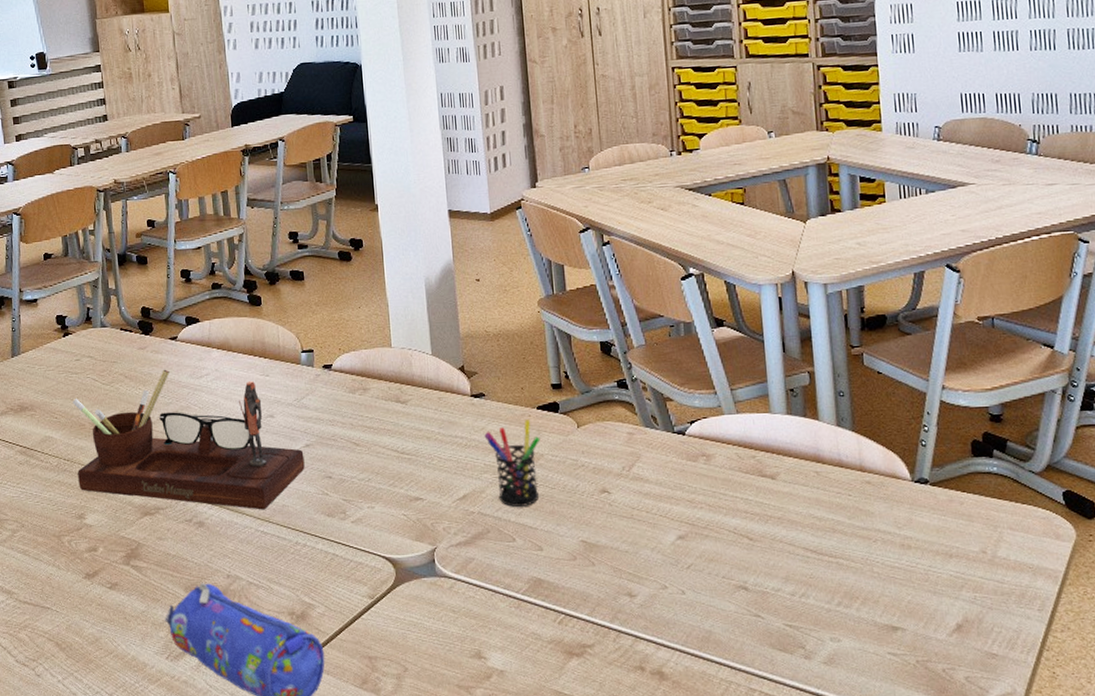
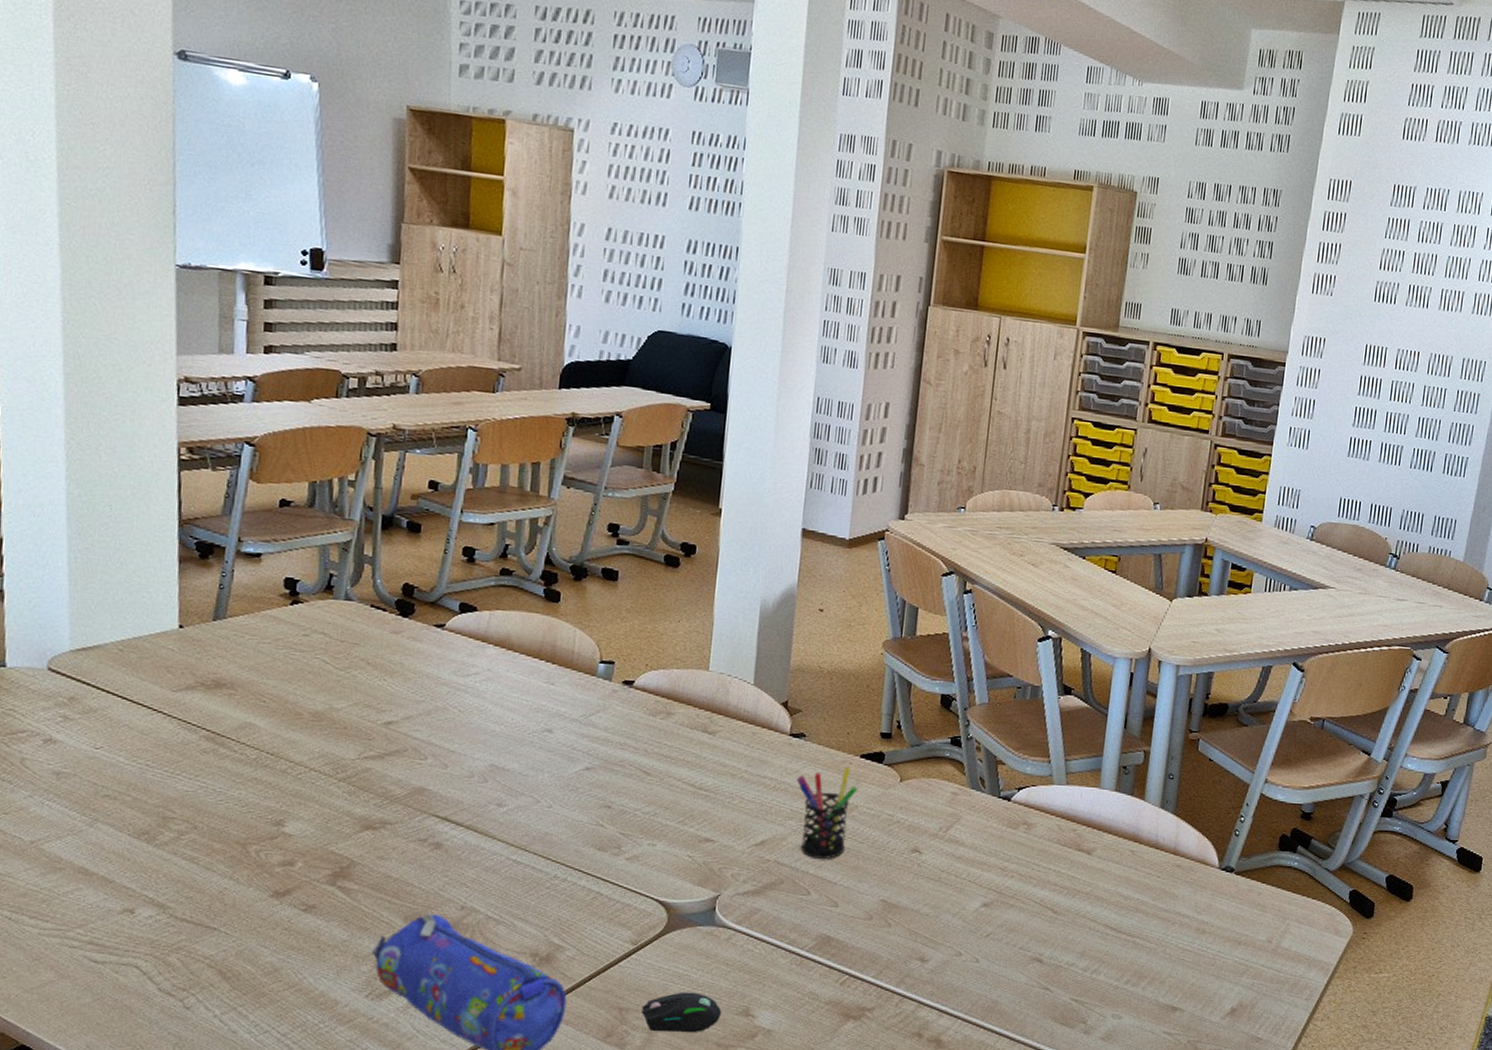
desk organizer: present [72,369,305,510] -> none [282,660,582,836]
mouse: none [388,639,457,676] -> present [641,992,722,1032]

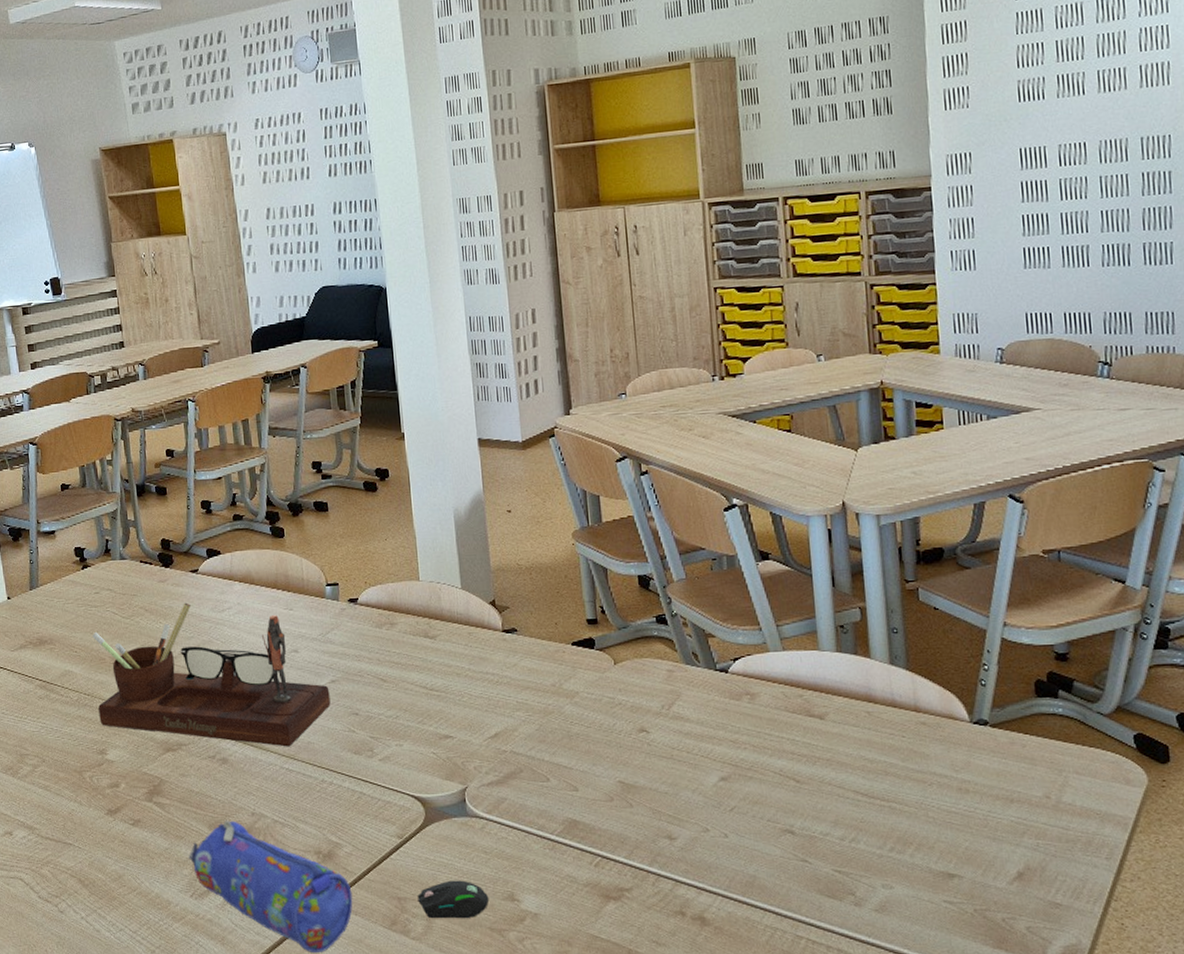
desk organizer: none [282,660,582,836] -> present [92,602,331,747]
pen holder: present [796,767,858,859] -> none [516,656,576,746]

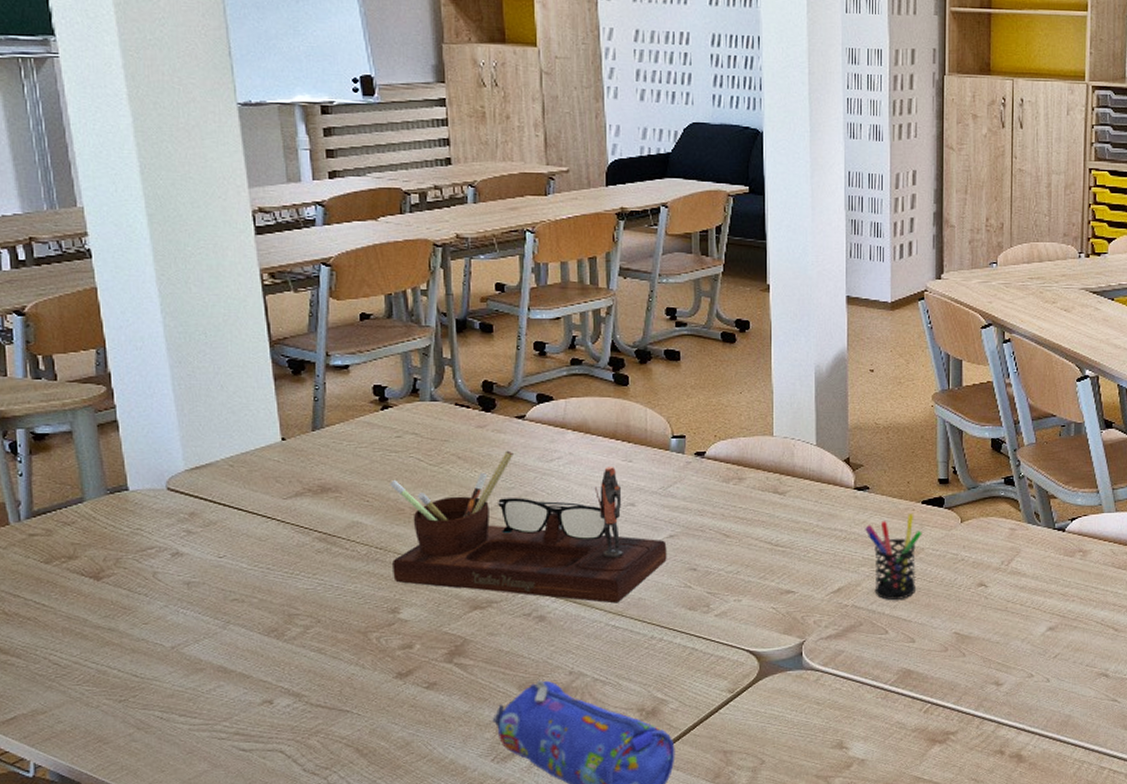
mouse: present [417,880,489,918] -> none [744,731,818,769]
pen holder: none [516,656,576,746] -> present [865,514,923,600]

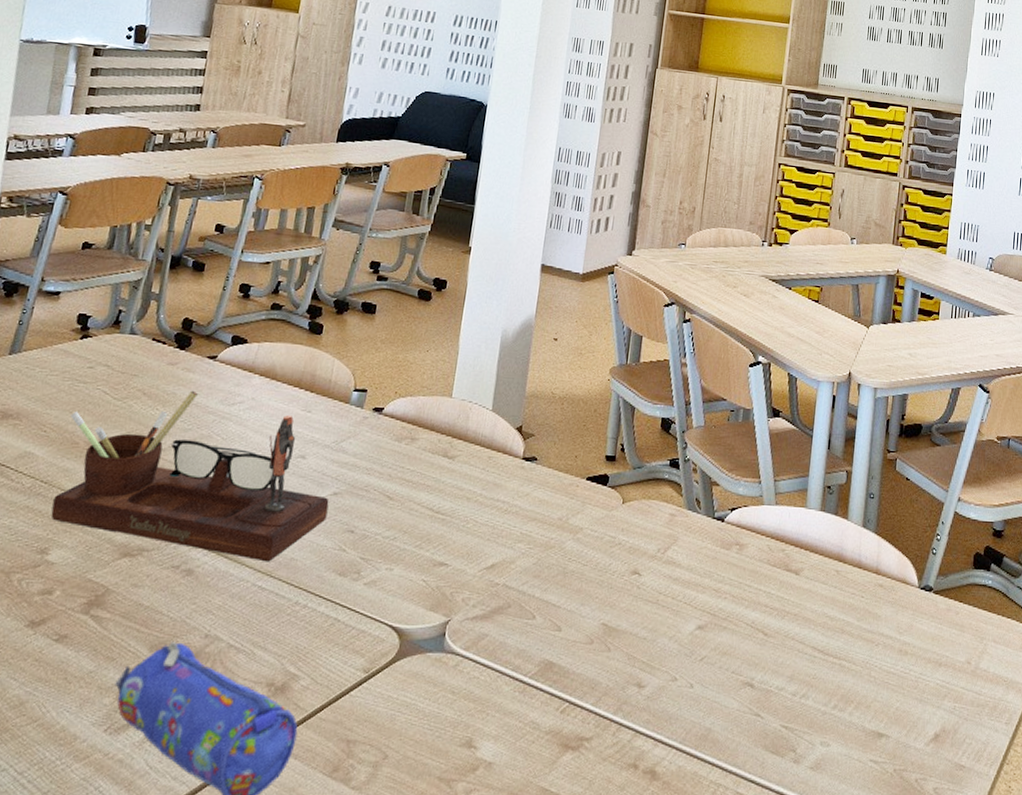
pen holder: present [865,514,923,600] -> none [527,490,583,582]

